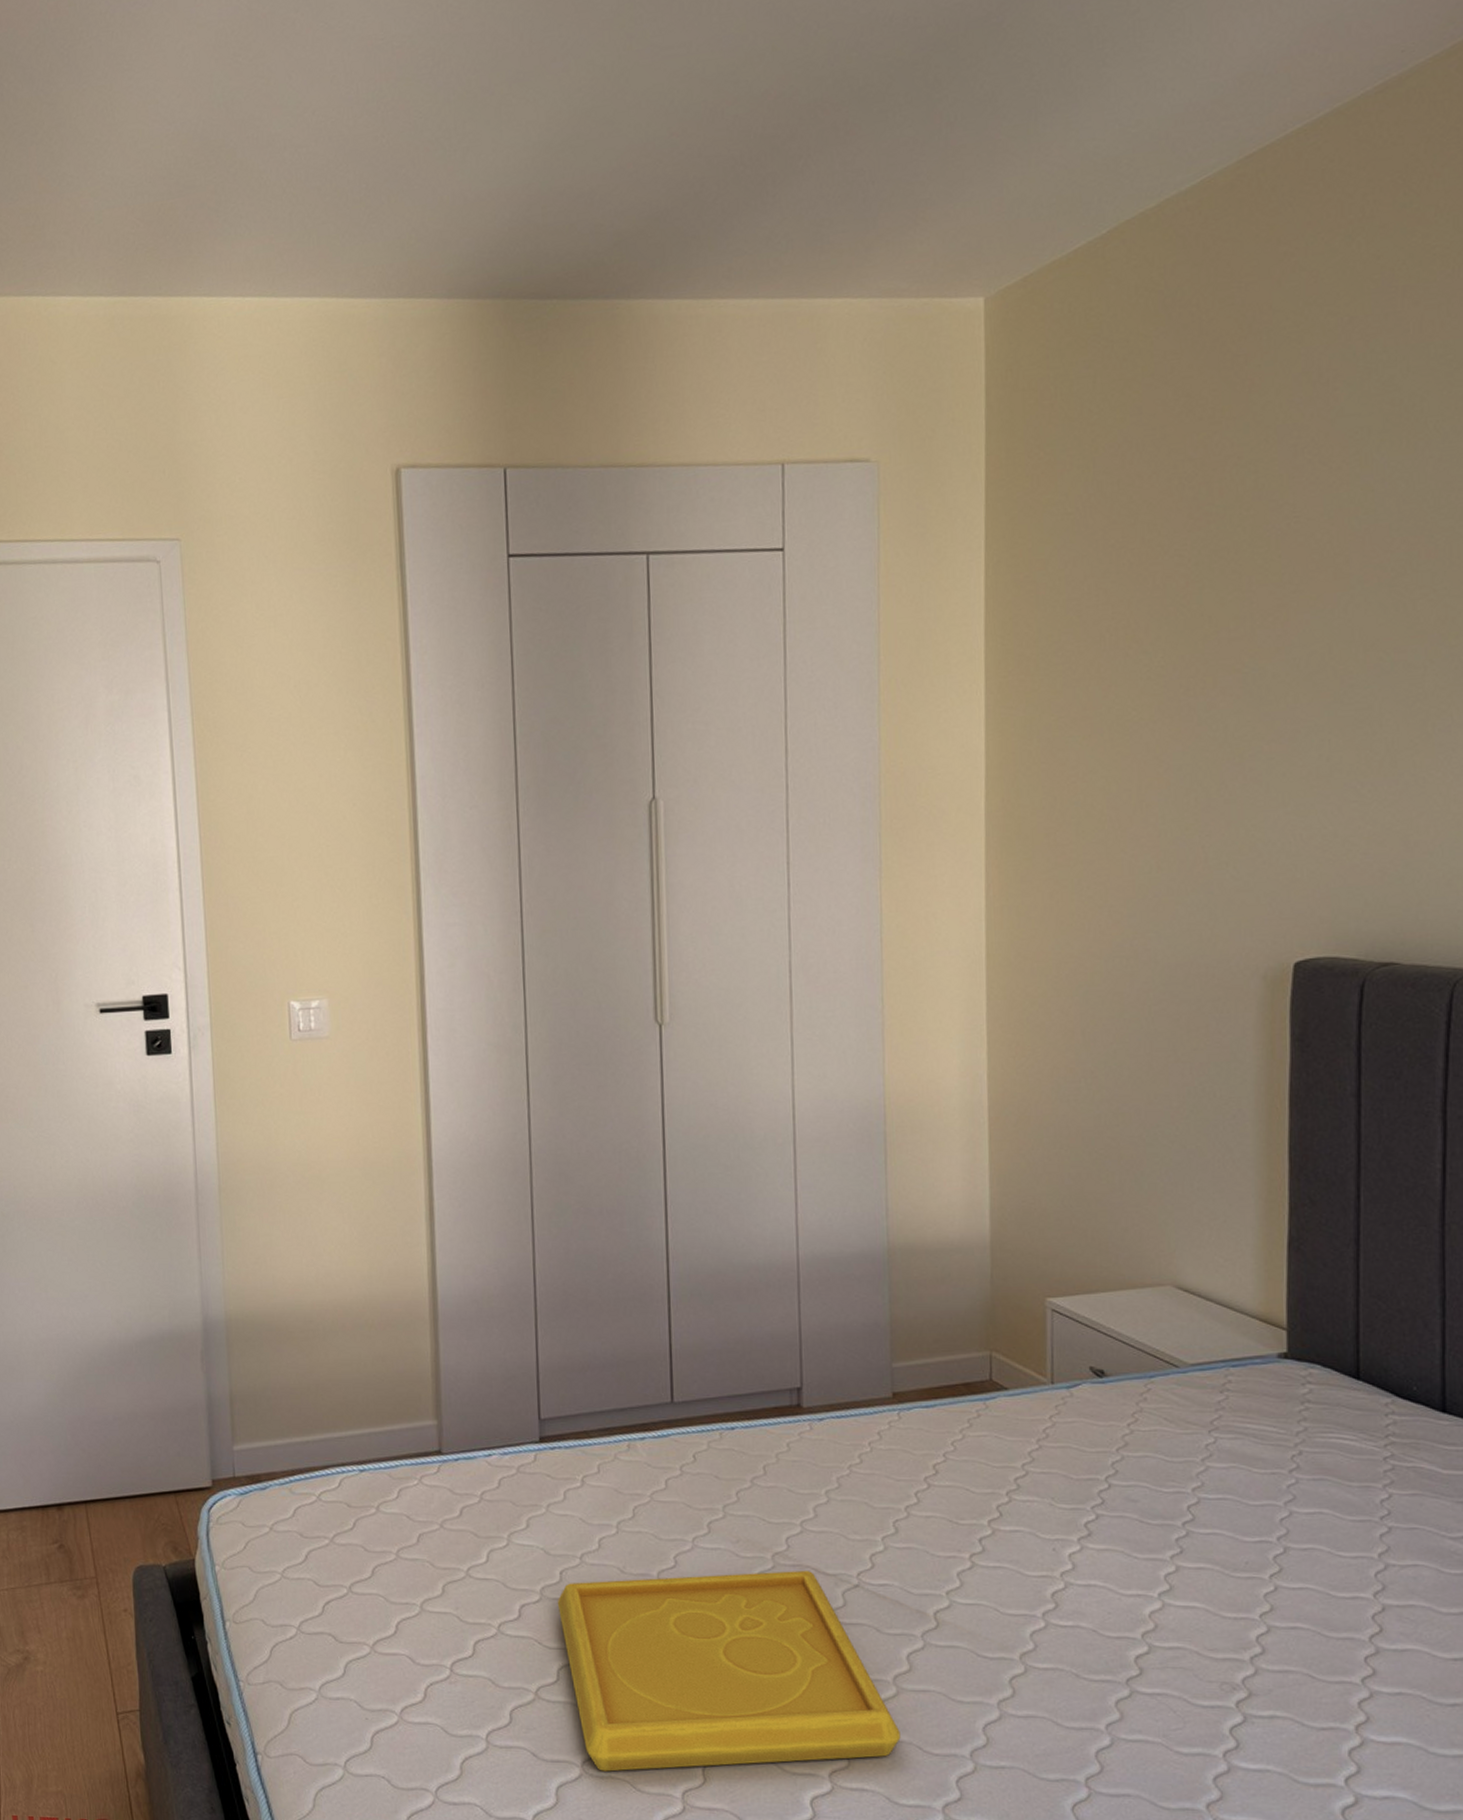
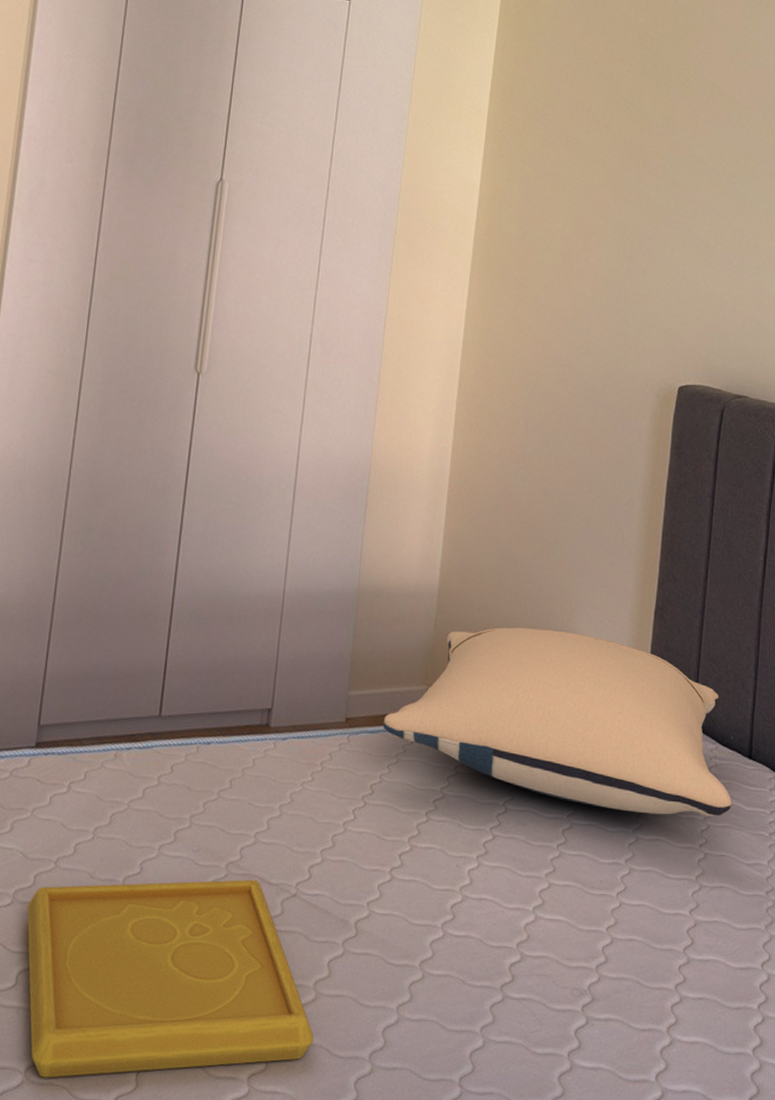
pillow: none [939,1275,1421,1484] -> present [382,626,731,817]

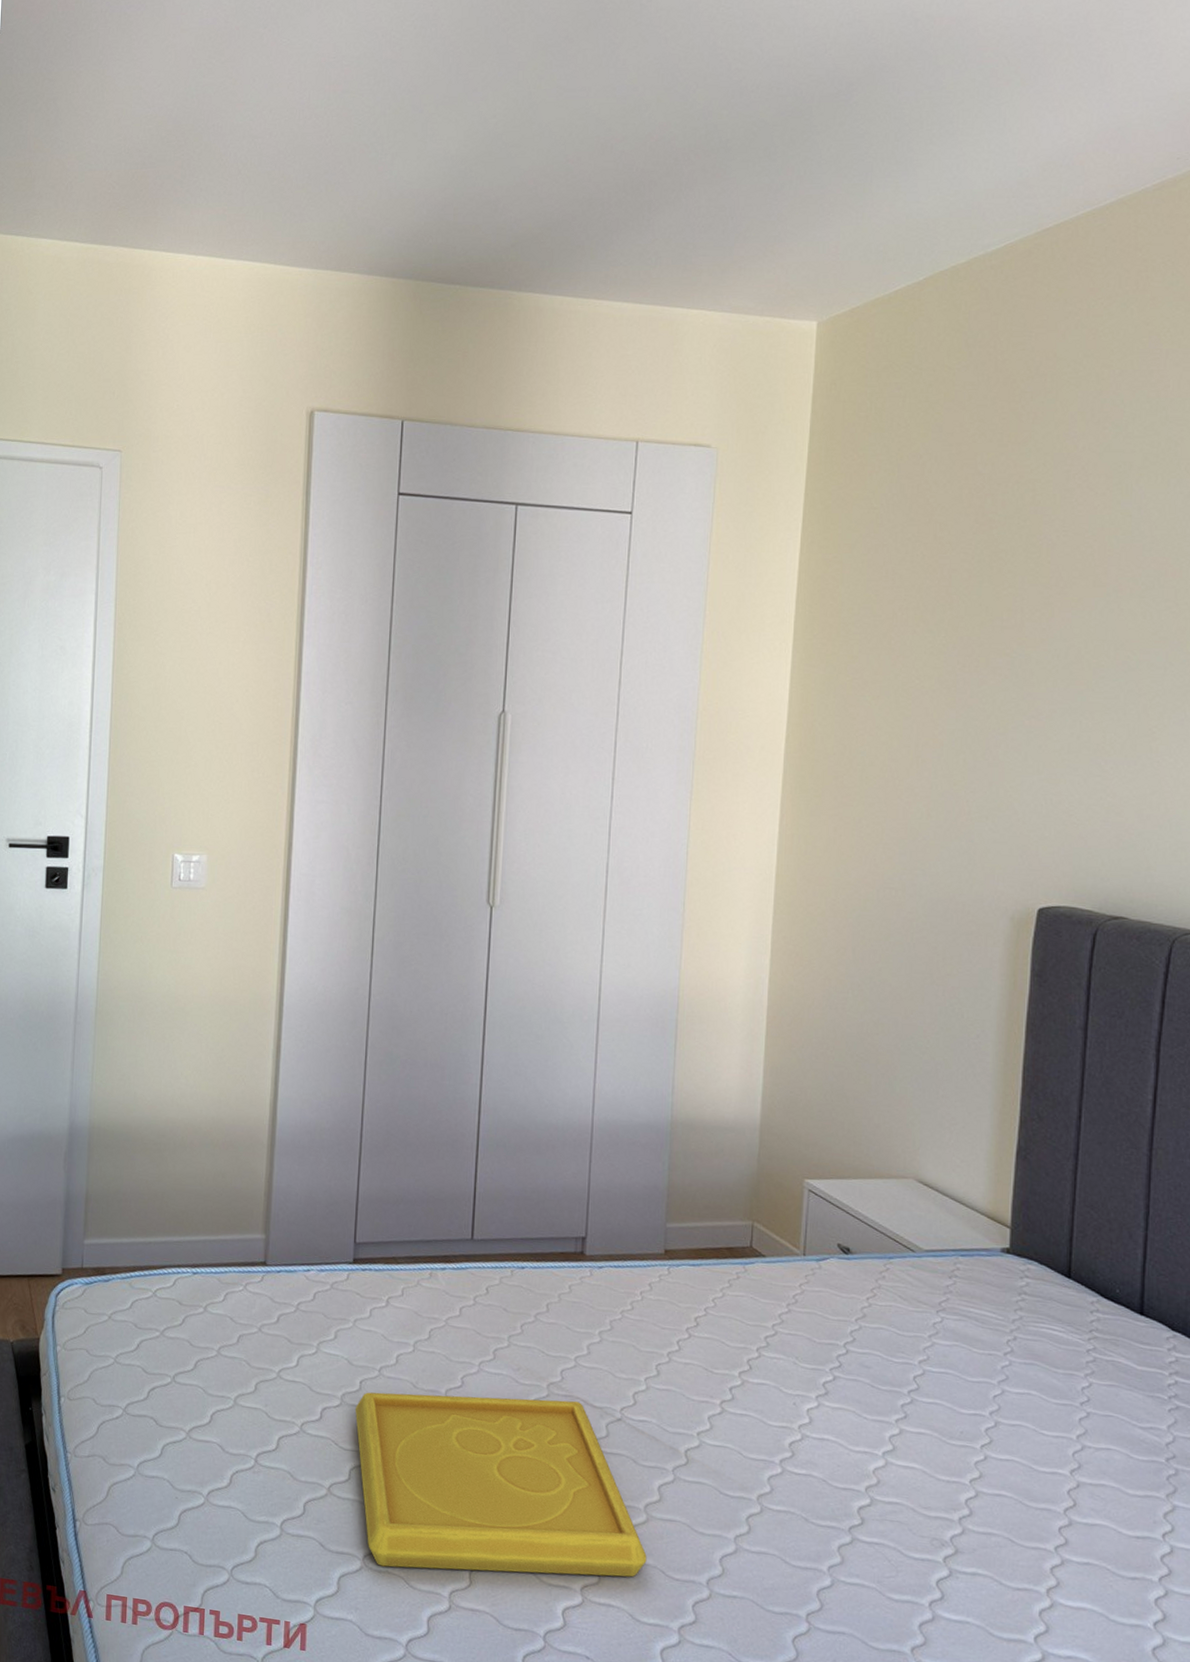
pillow: present [382,626,731,817] -> none [705,1164,1119,1374]

